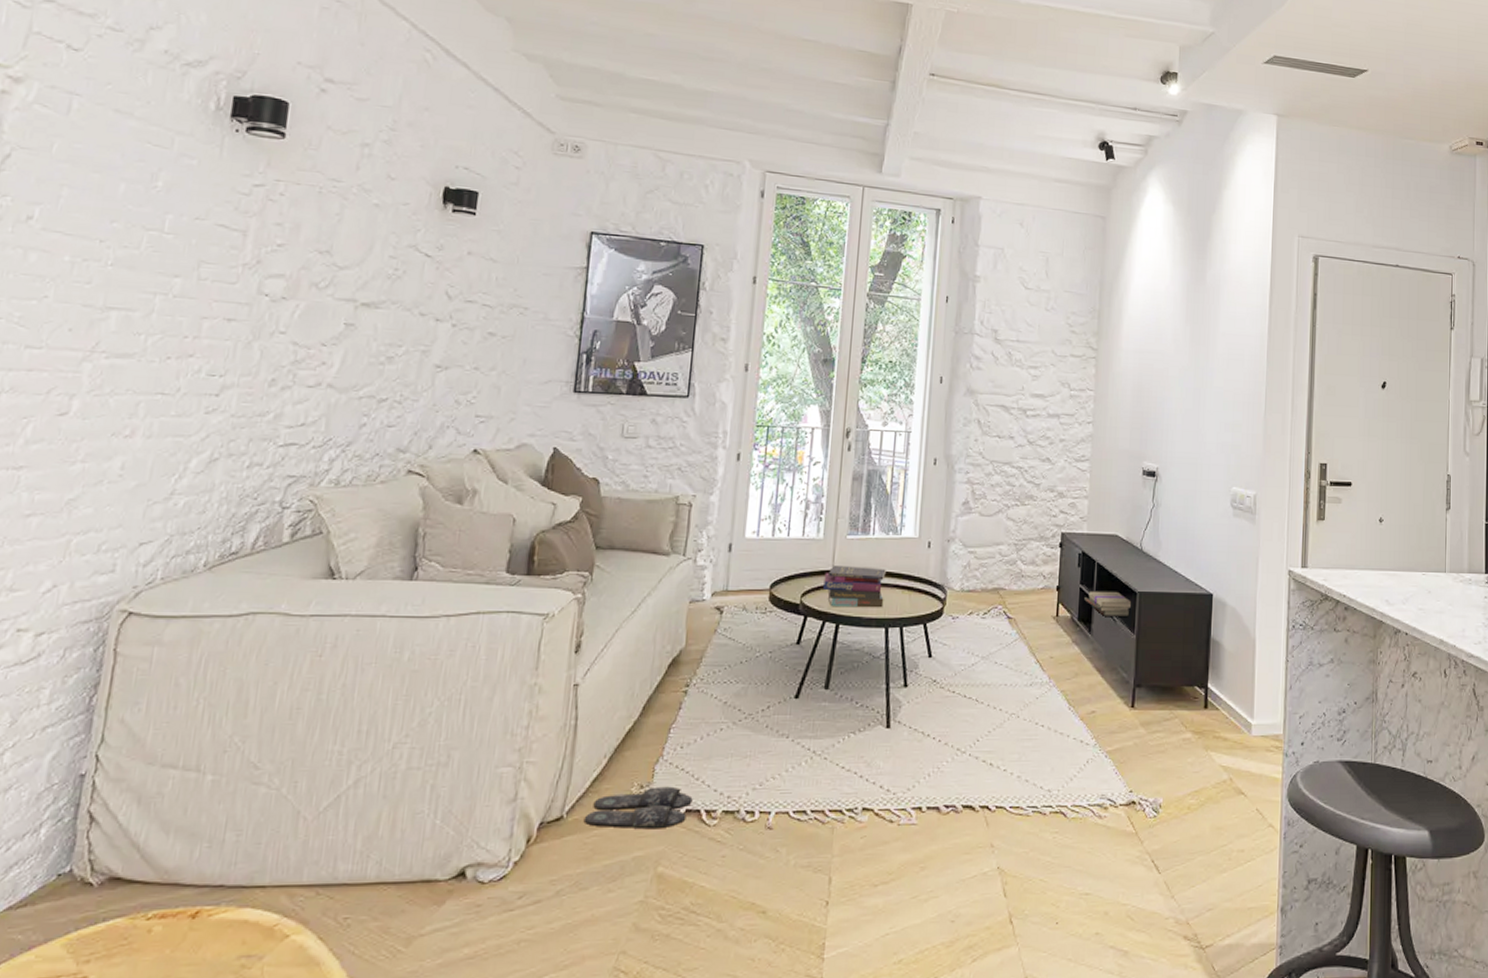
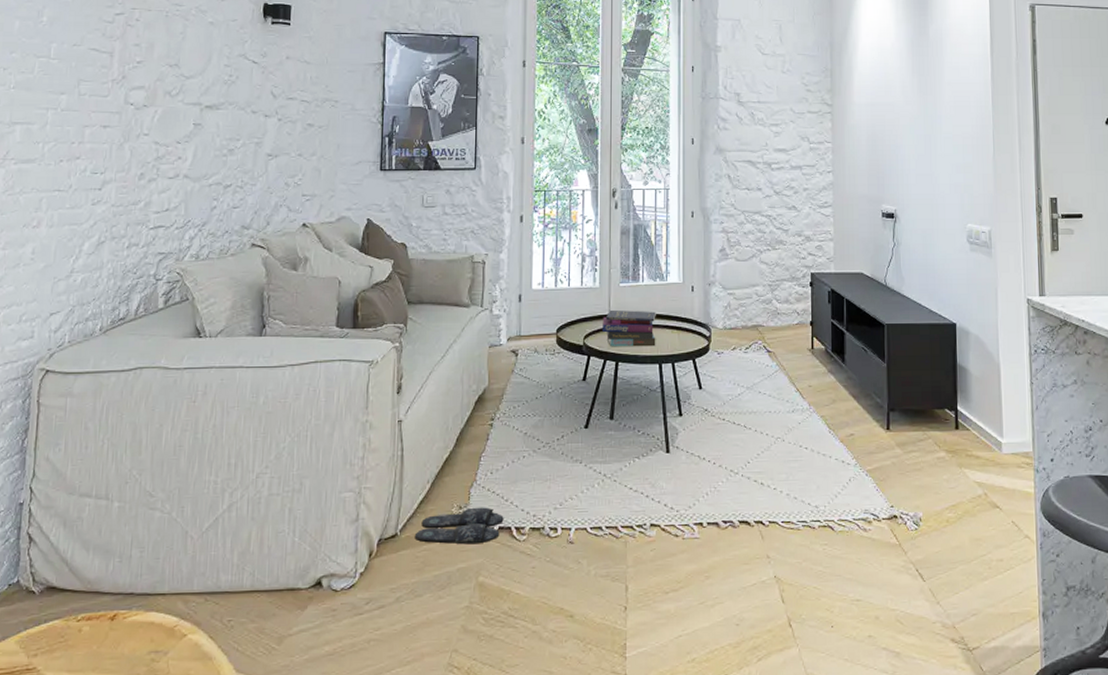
books: present [1084,591,1131,617] -> none [836,324,880,347]

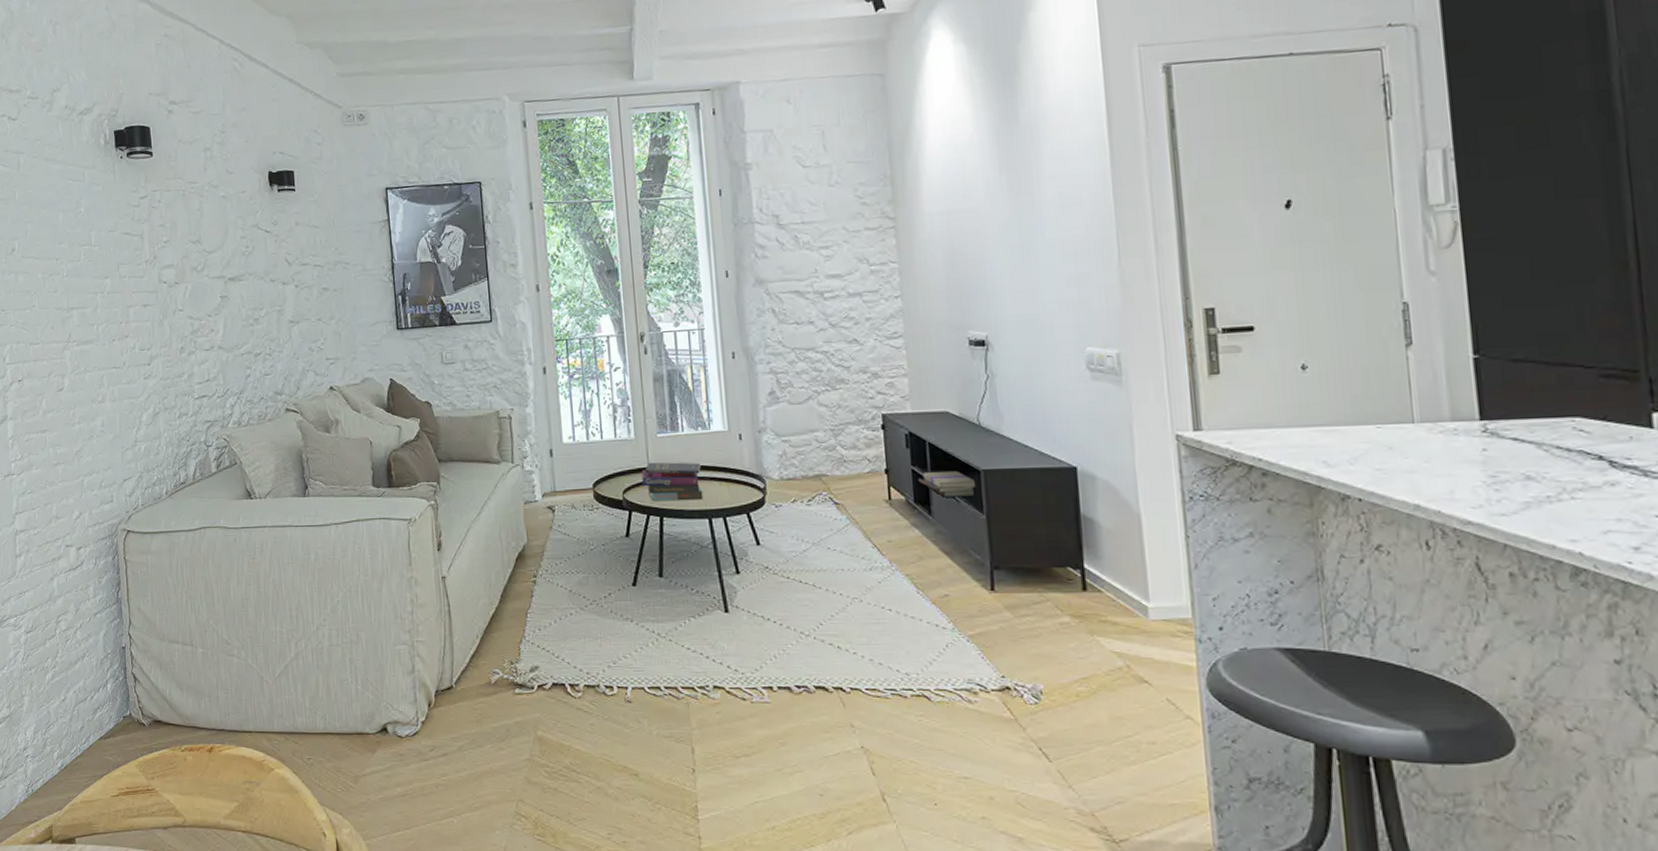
slippers: present [414,507,504,545] -> none [469,663,557,699]
books: none [836,324,880,347] -> present [918,470,975,497]

